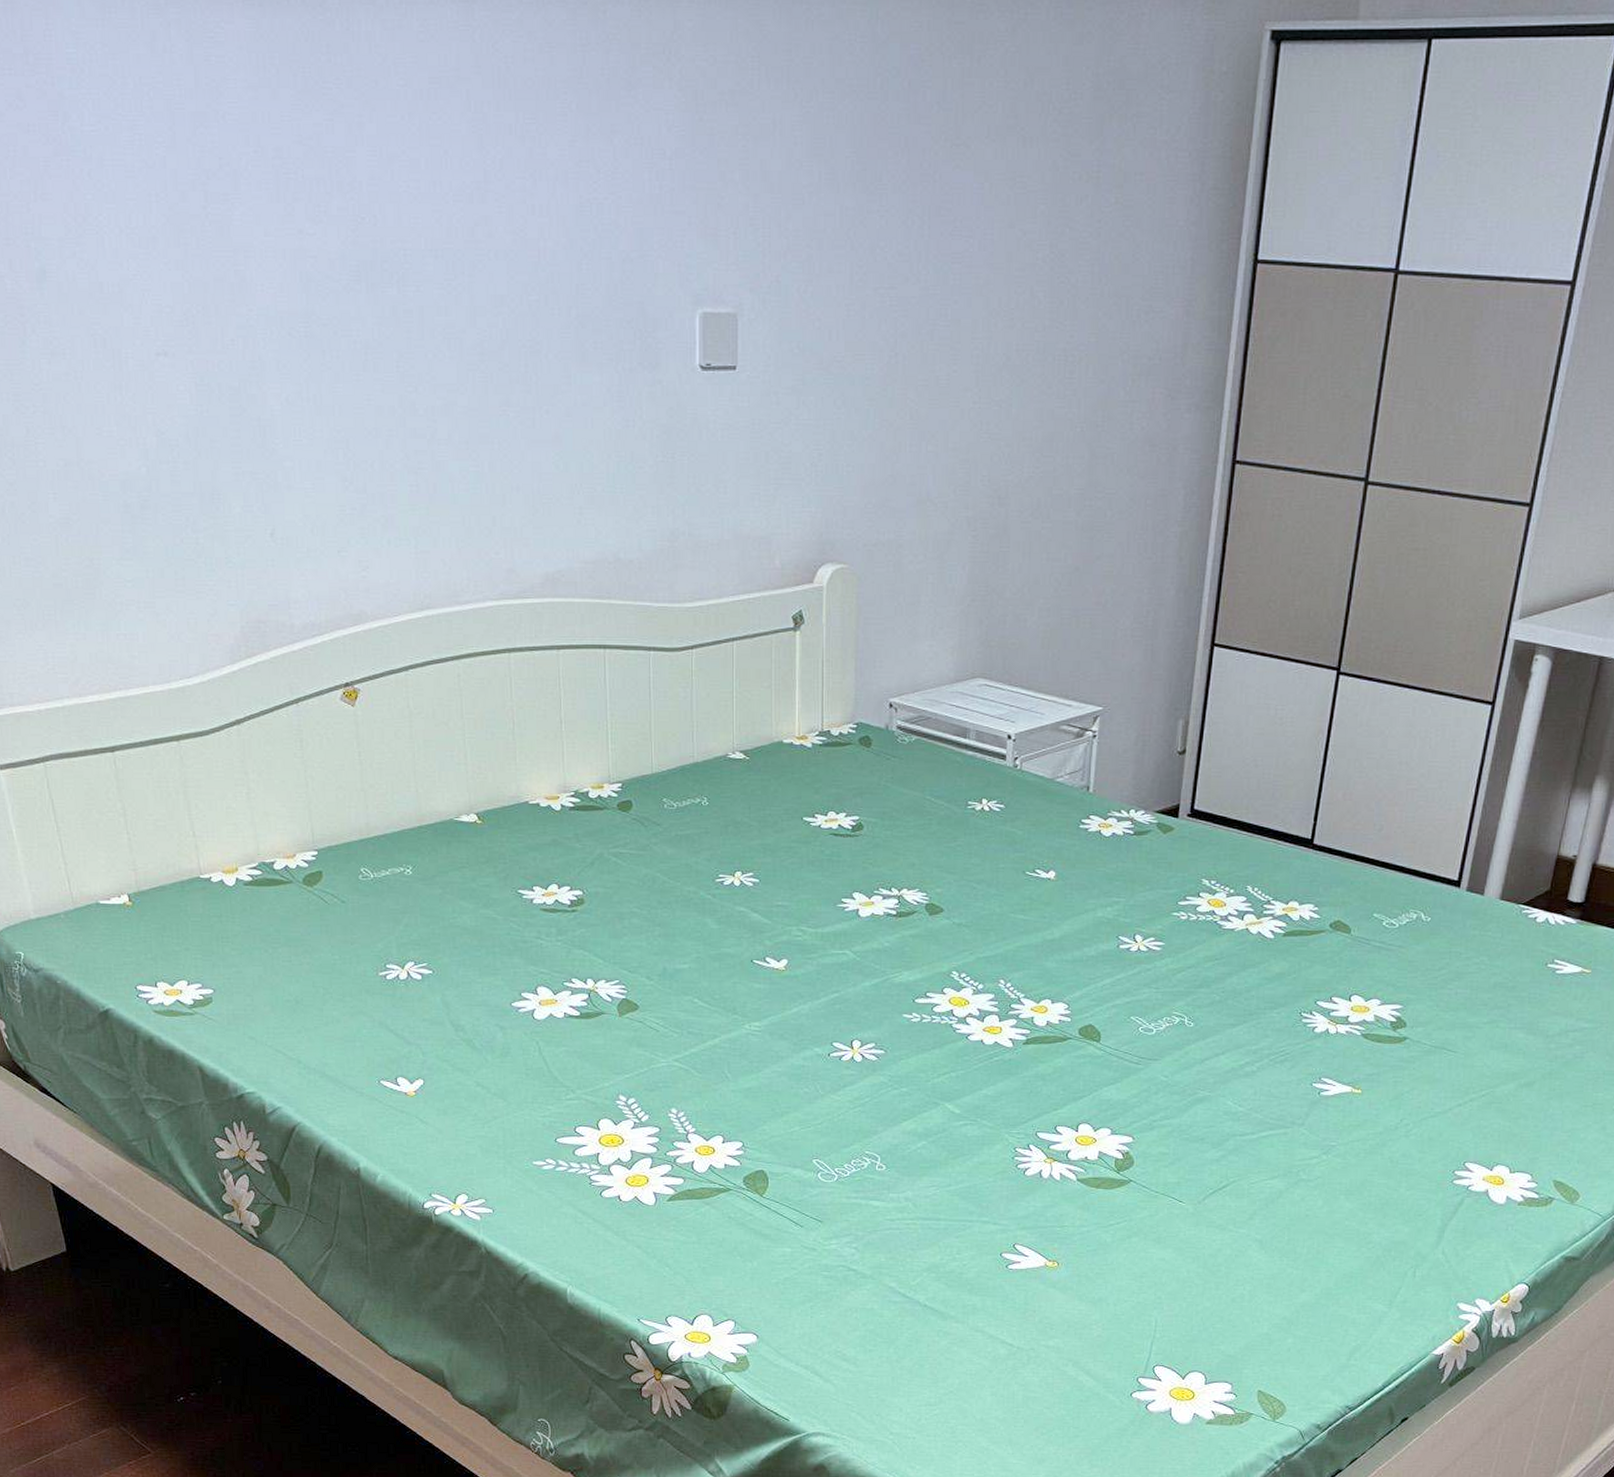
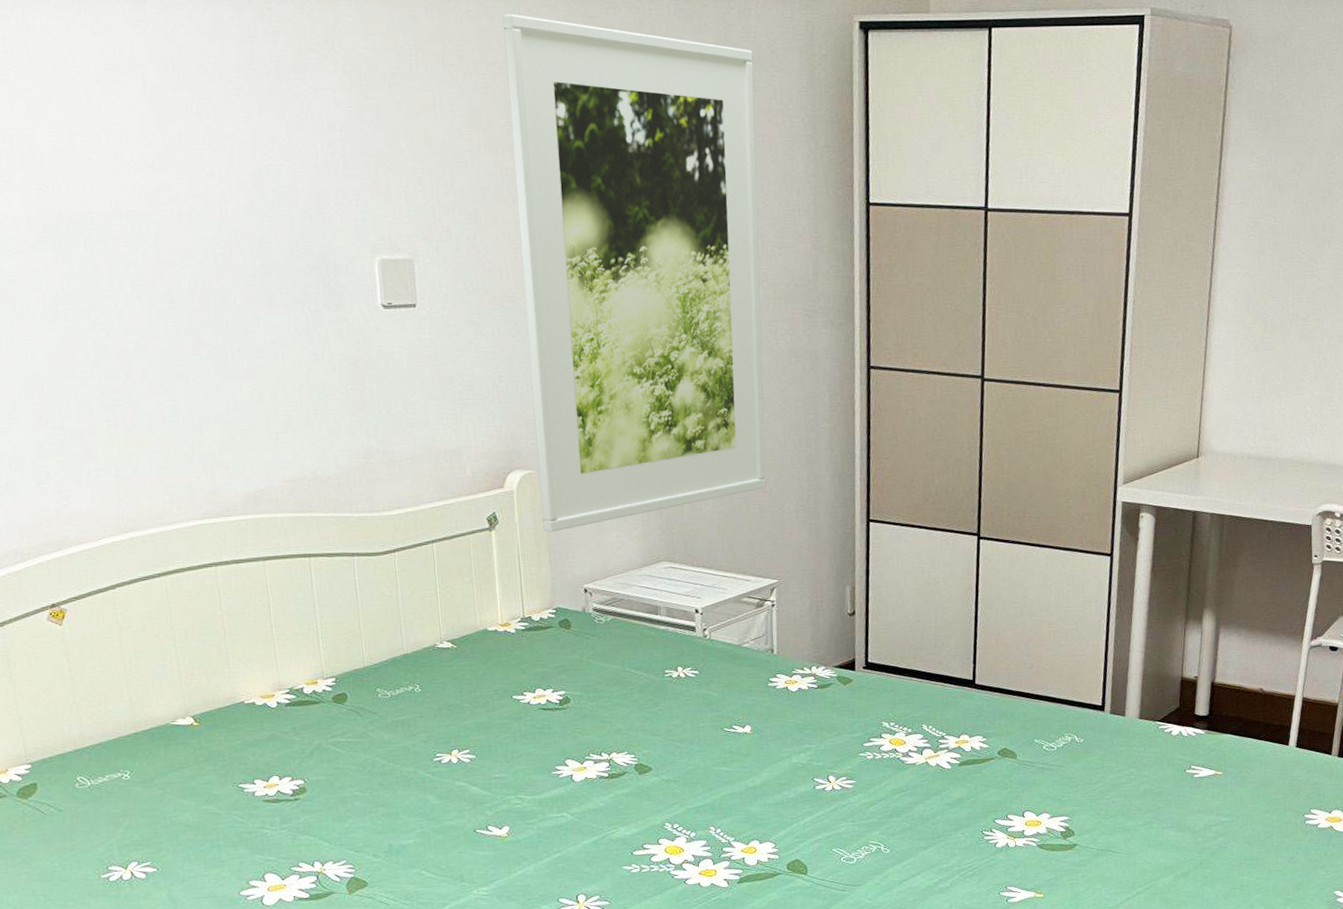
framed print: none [851,18,1140,637] -> present [502,13,766,533]

